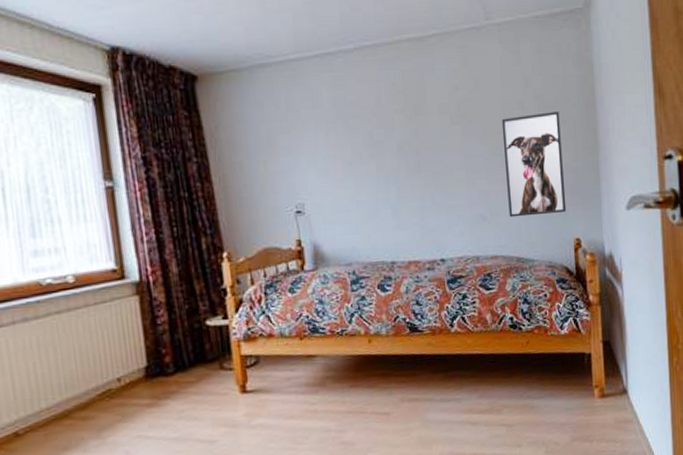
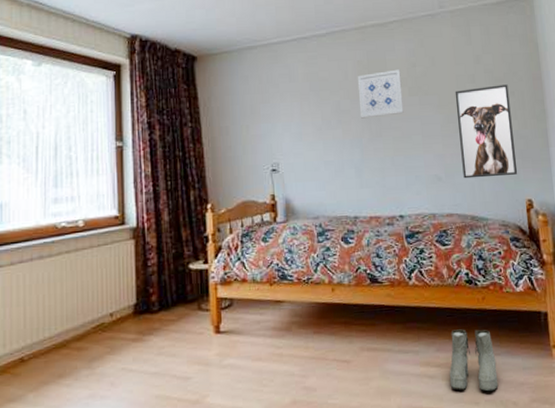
wall art: none [391,93,445,151] -> present [357,69,404,119]
boots: none [491,373,541,435] -> present [449,329,499,392]

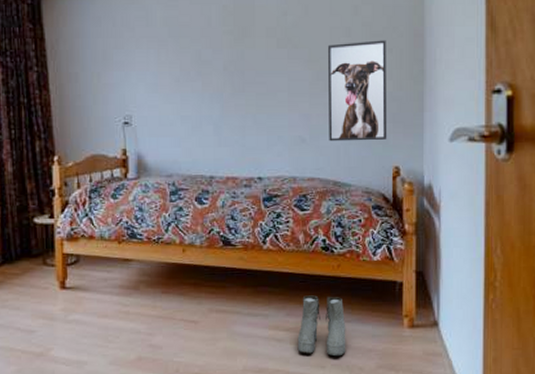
wall art: present [357,69,404,119] -> none [221,17,270,71]

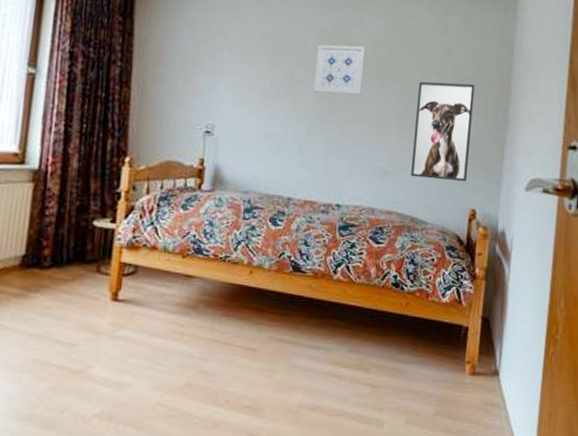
wall art: none [221,17,270,71] -> present [313,44,366,96]
boots: present [297,295,346,357] -> none [356,332,409,399]

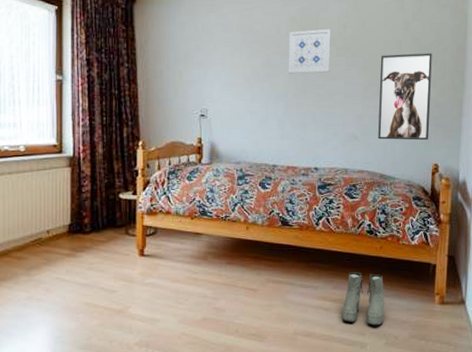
boots: none [356,332,409,399] -> present [341,272,385,326]

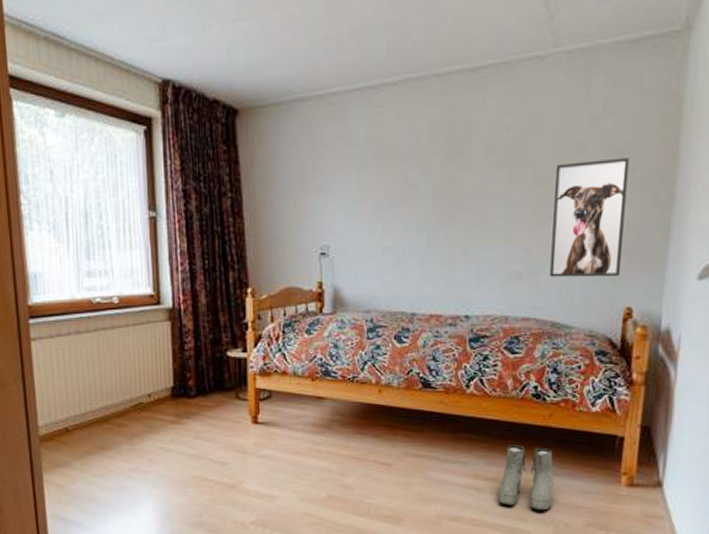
wall art: present [288,28,331,74] -> none [430,133,489,196]

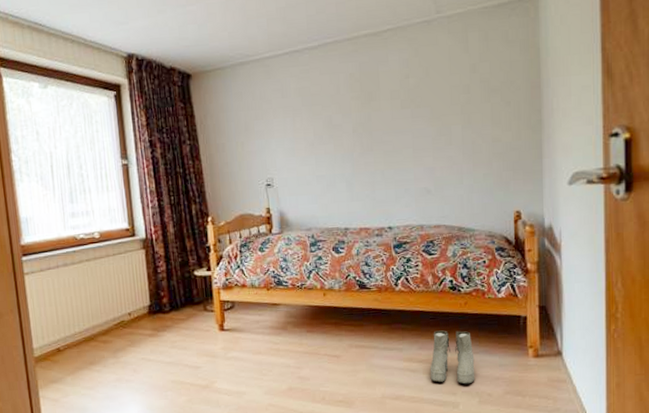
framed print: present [549,158,630,277] -> none [448,94,508,191]

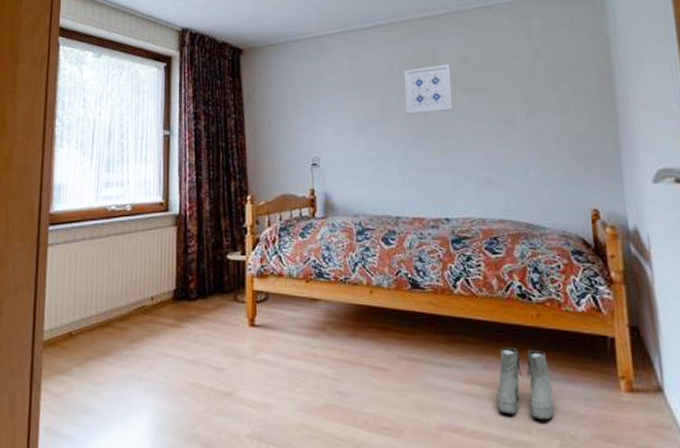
wall art: none [349,81,395,133] -> present [403,64,453,115]

